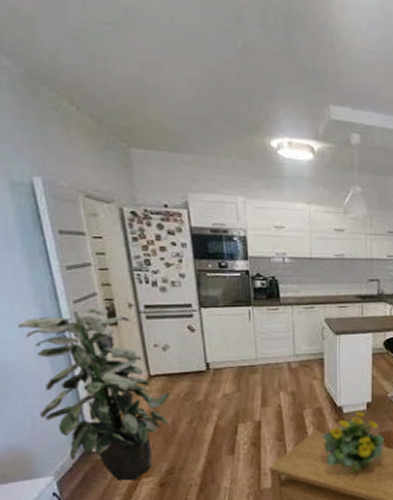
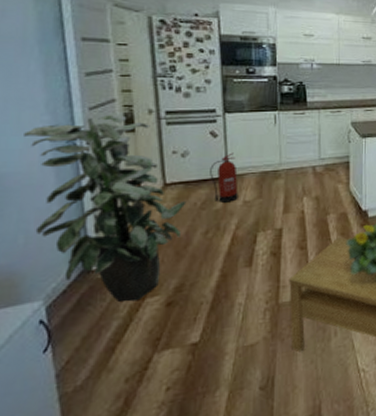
fire extinguisher: none [190,347,218,395] -> present [210,152,238,203]

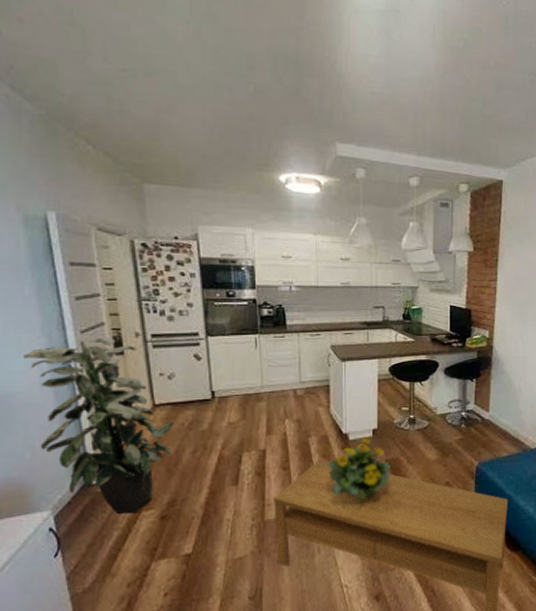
fire extinguisher: present [210,152,238,203] -> none [195,375,223,424]

